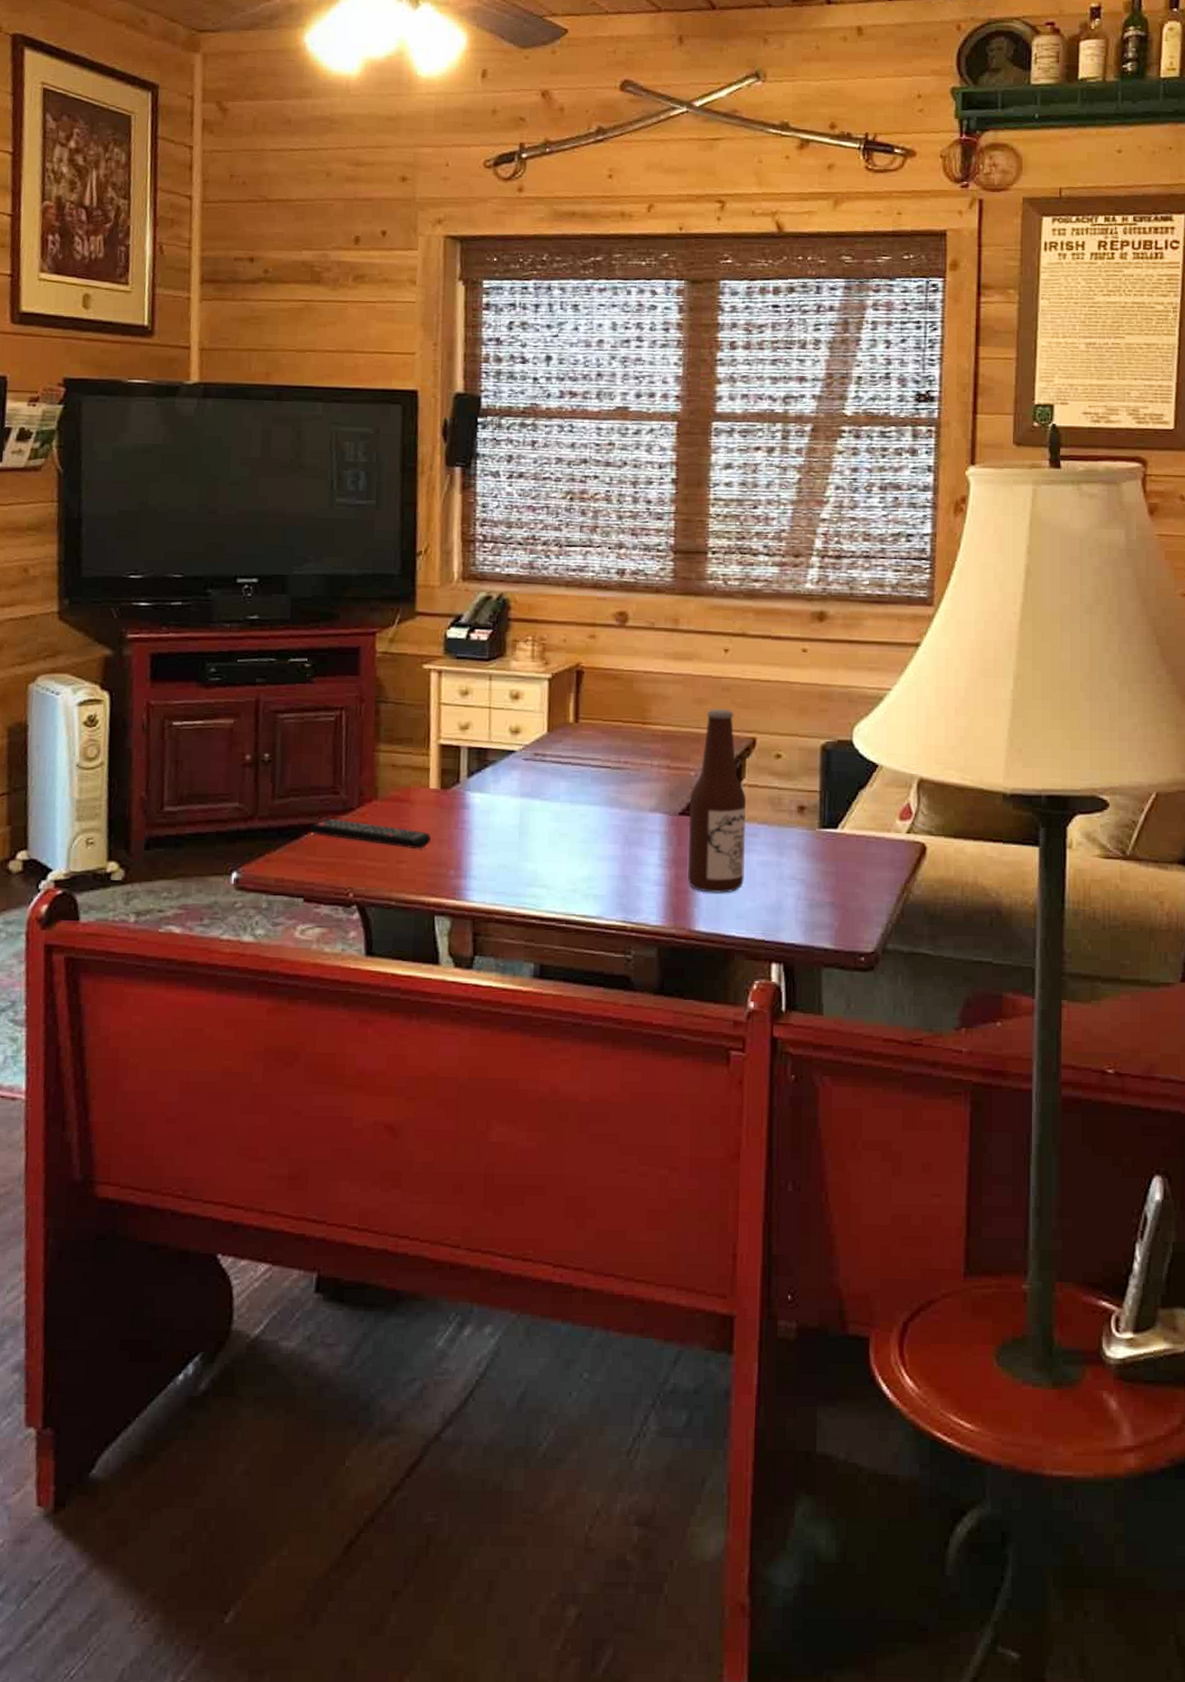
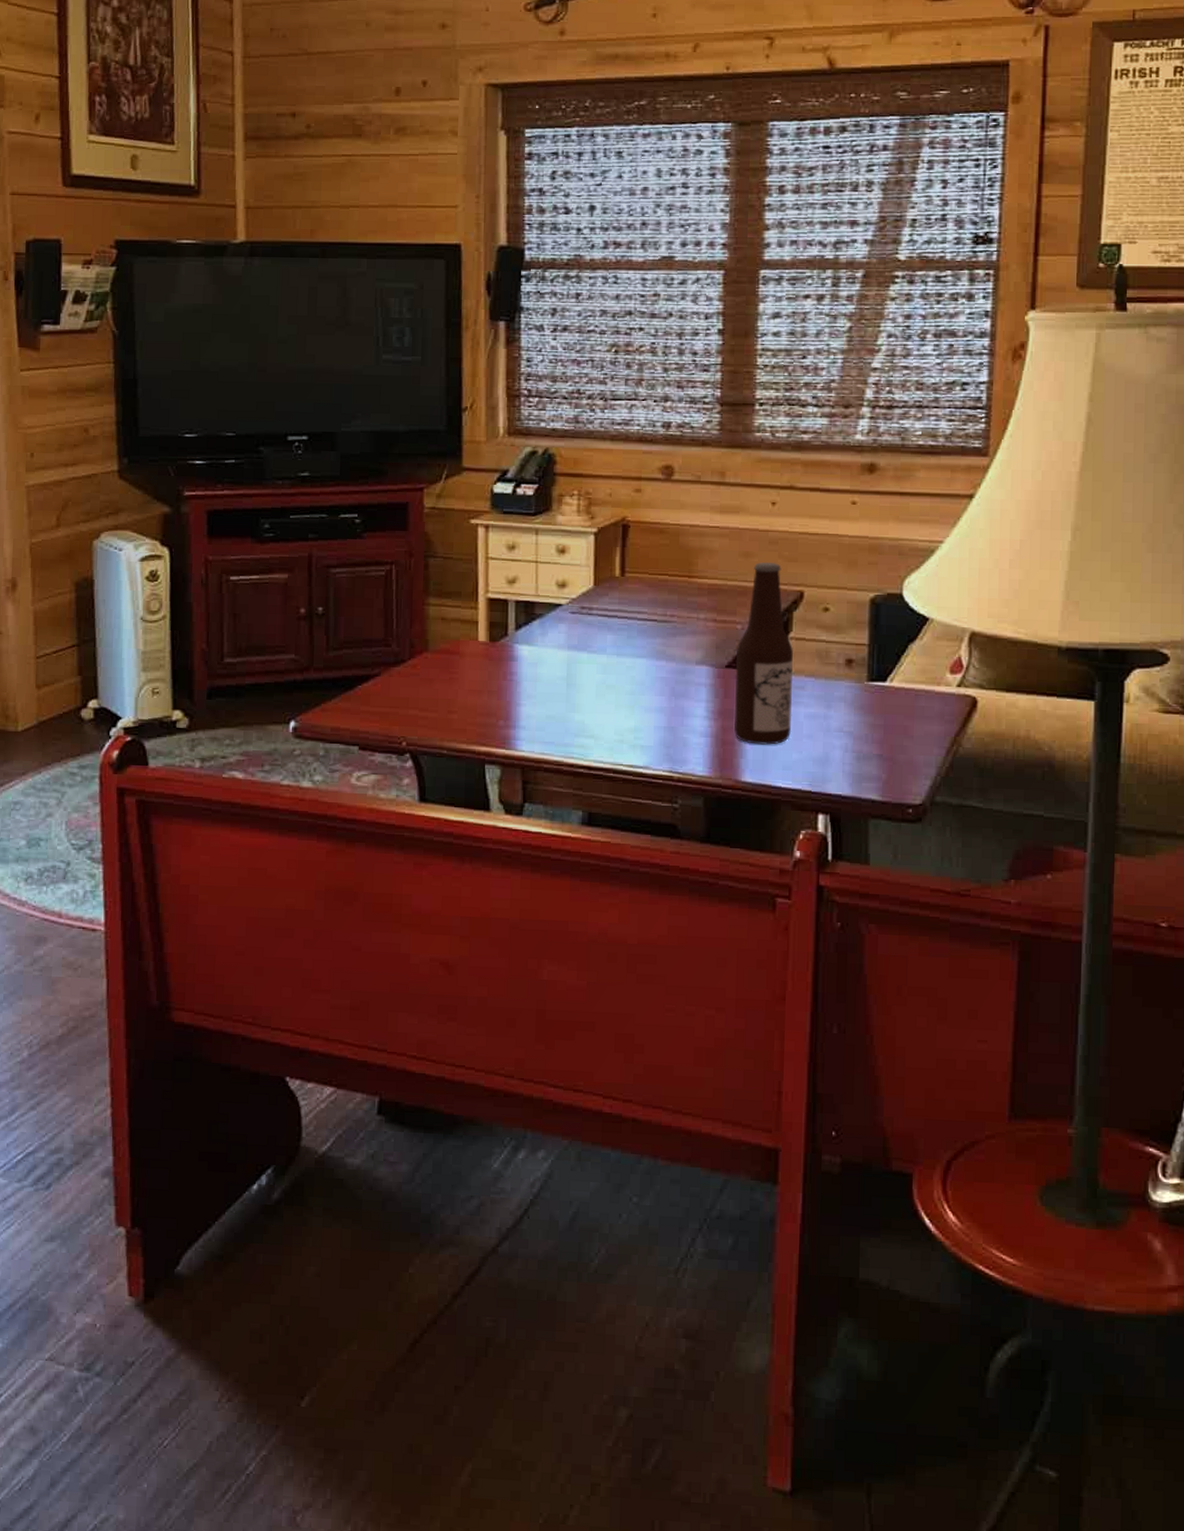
remote control: present [309,818,431,850] -> none [362,670,480,701]

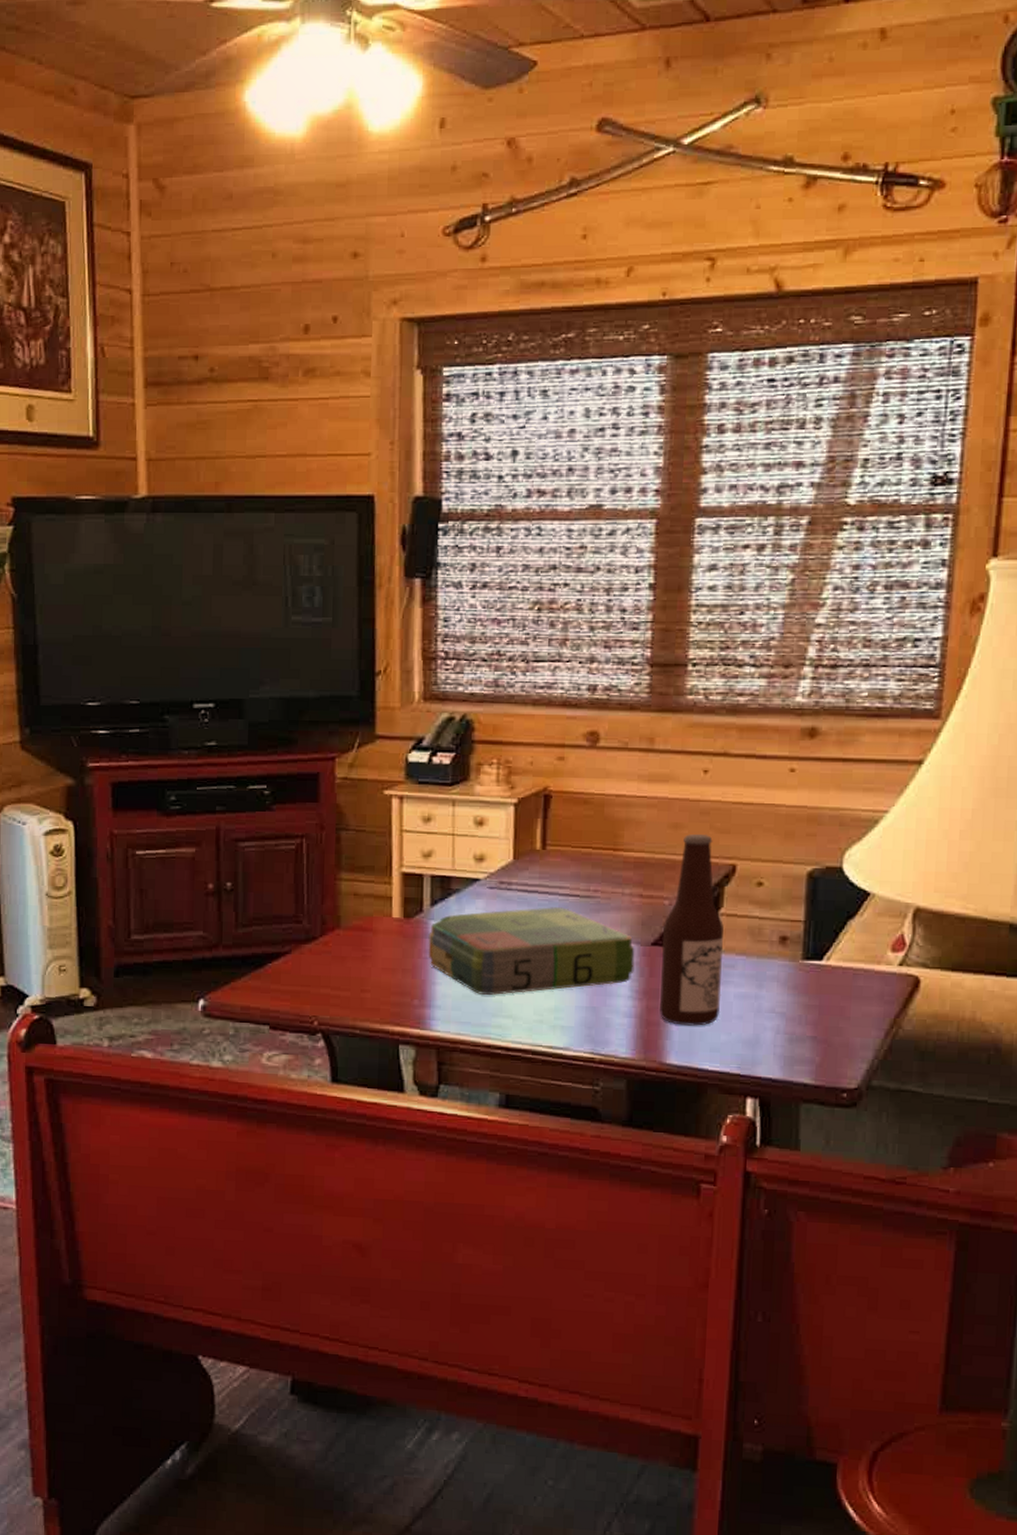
board game: none [512,631,710,716] -> present [428,907,635,995]

